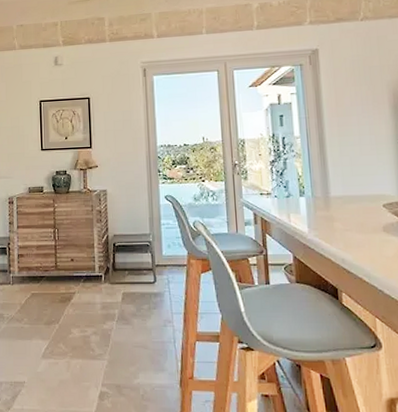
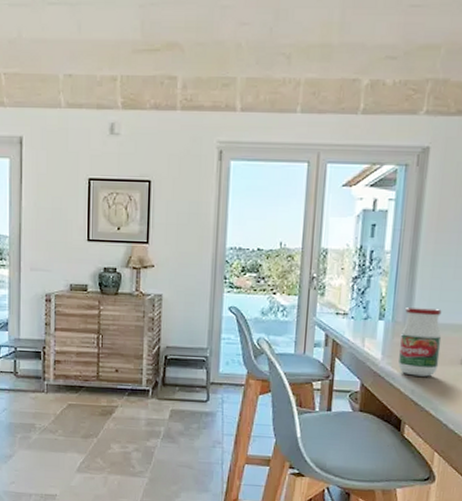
jar: none [322,183,363,246] -> present [398,308,442,377]

